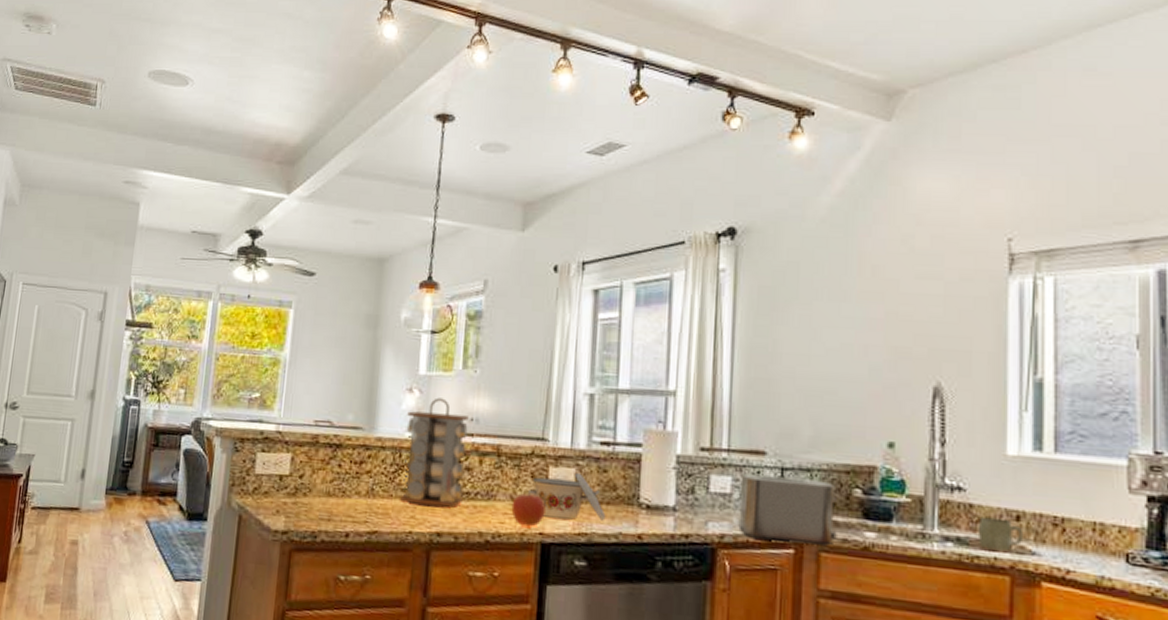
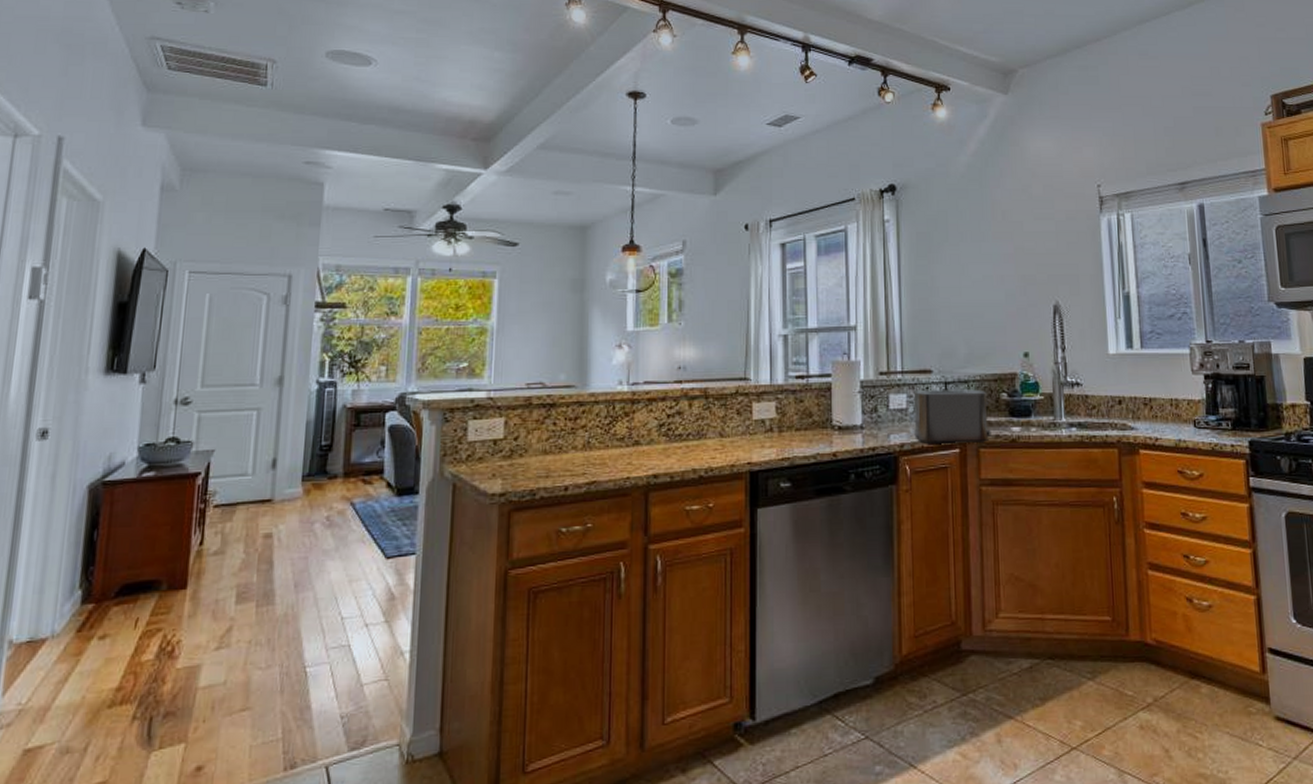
spice rack: present [400,397,469,508] -> none [616,351,676,452]
fruit: present [511,493,546,527] -> none [721,429,751,459]
cooking pot: present [527,472,606,521] -> none [734,405,805,449]
mug: present [977,516,1024,553] -> none [1092,404,1125,431]

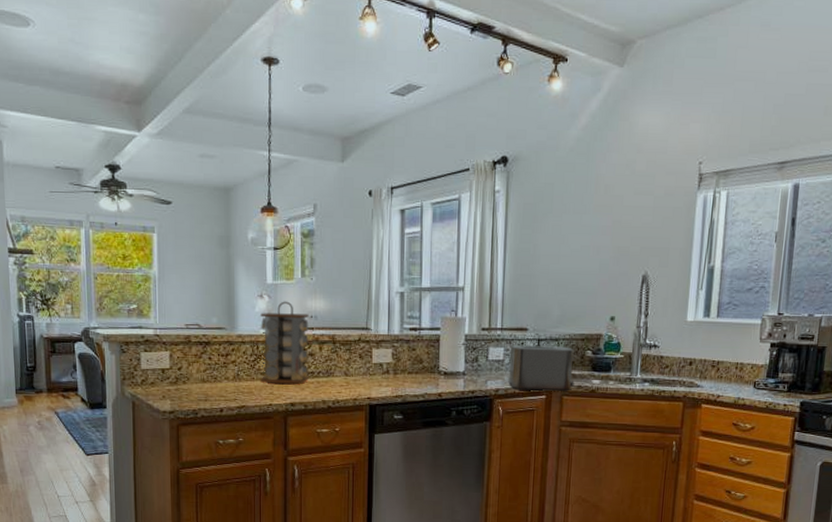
spice rack: none [616,351,676,452] -> present [260,301,309,385]

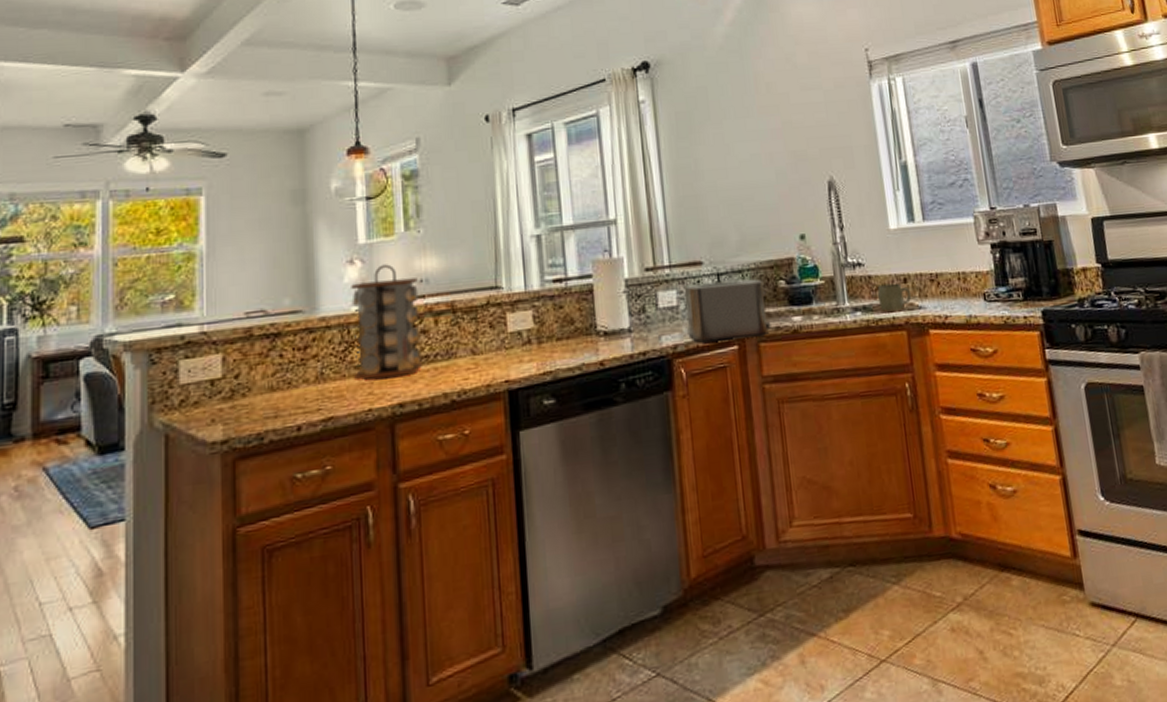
mug: none [664,364,694,387] -> present [877,283,912,313]

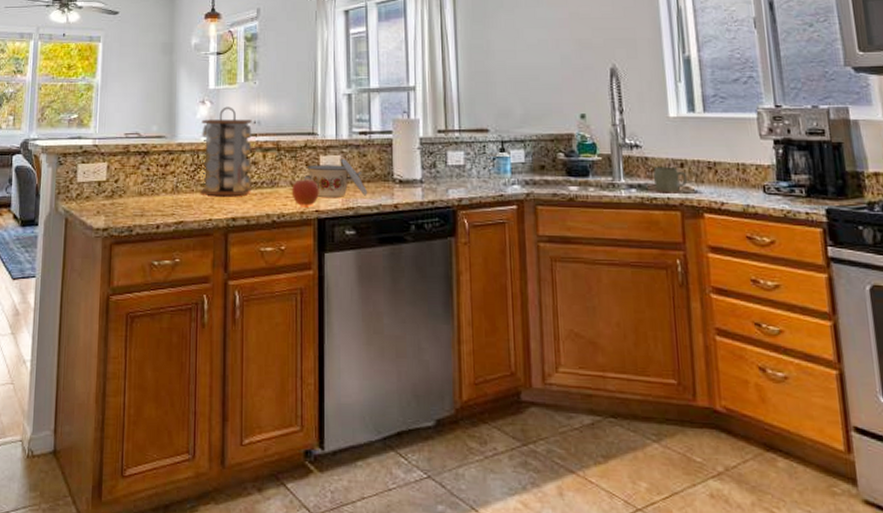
fruit: none [473,343,508,378] -> present [292,179,319,206]
cooking pot: none [487,313,568,364] -> present [303,158,368,198]
toaster: present [683,279,771,344] -> none [471,148,549,201]

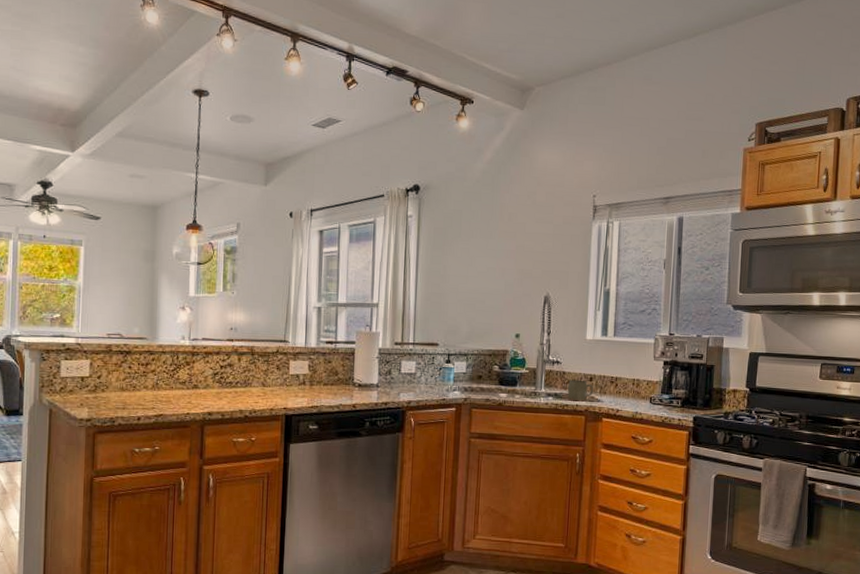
spice rack: present [200,106,252,197] -> none [179,313,229,395]
fruit: present [292,179,319,206] -> none [263,381,288,404]
cooking pot: present [303,158,368,198] -> none [274,364,331,398]

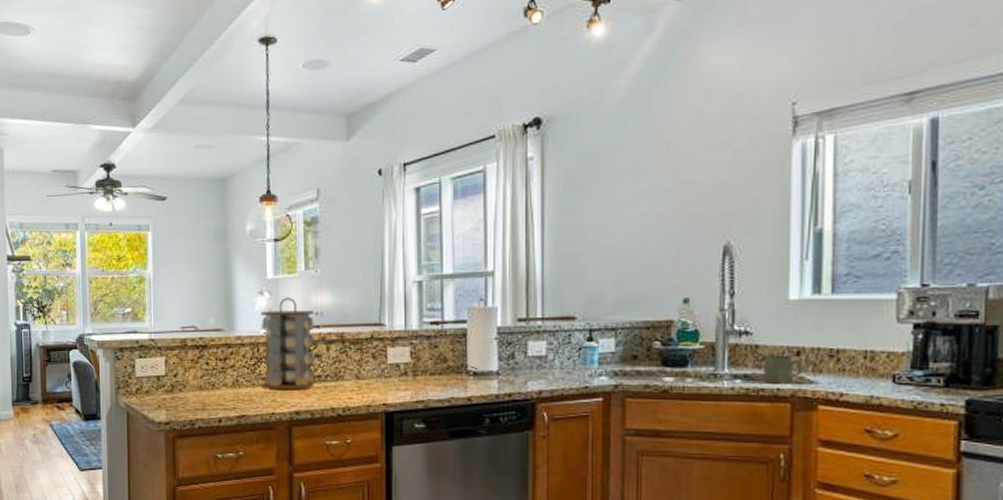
spice rack: none [179,313,229,395] -> present [261,297,315,391]

